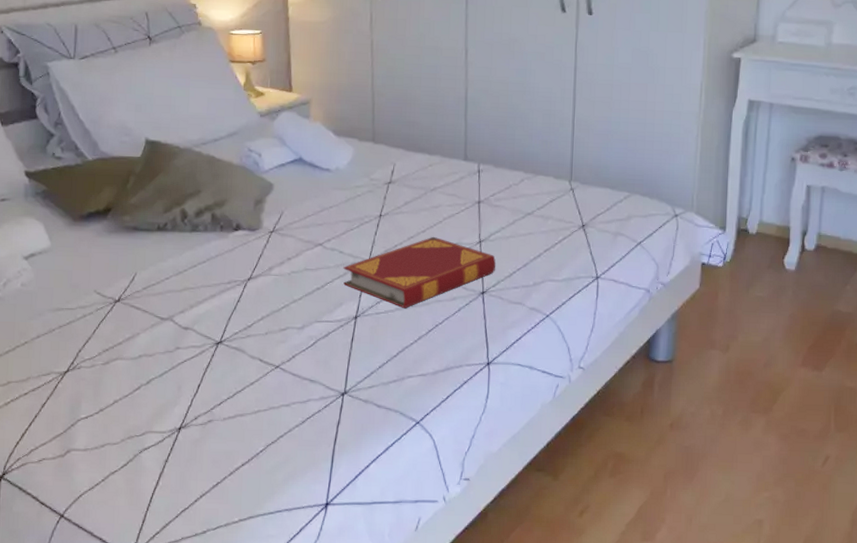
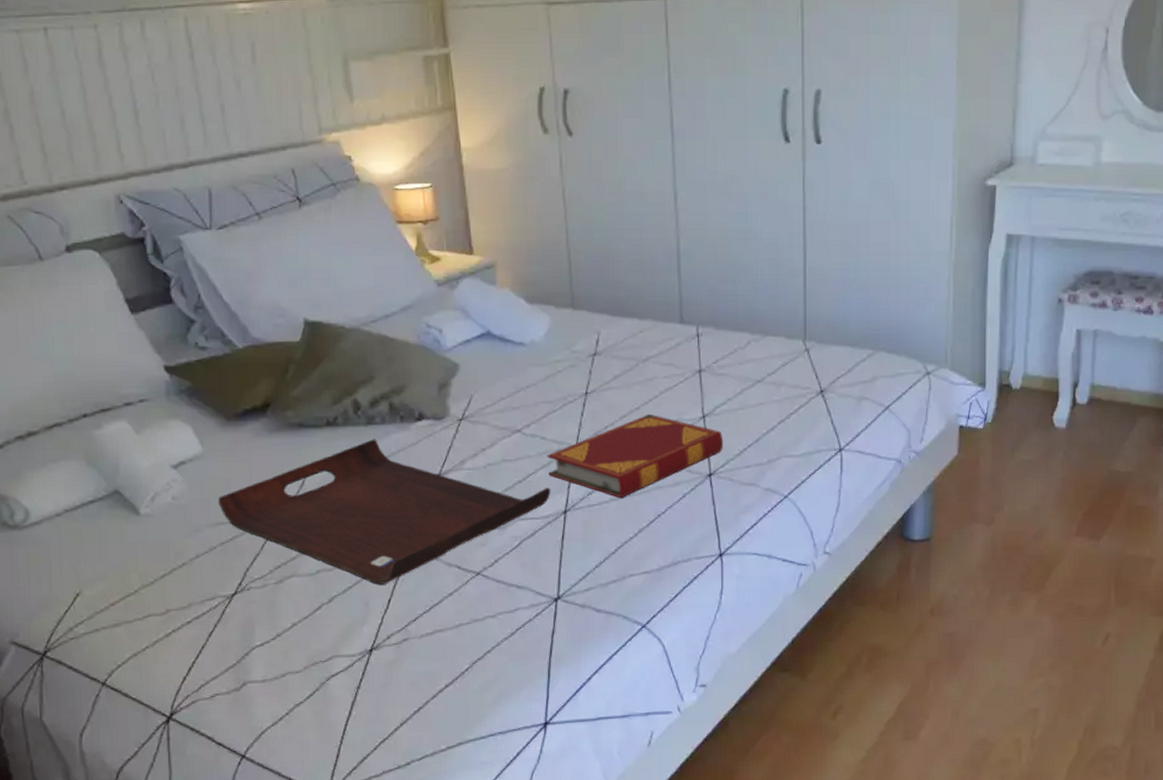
serving tray: none [60,244,345,371] -> present [218,439,551,585]

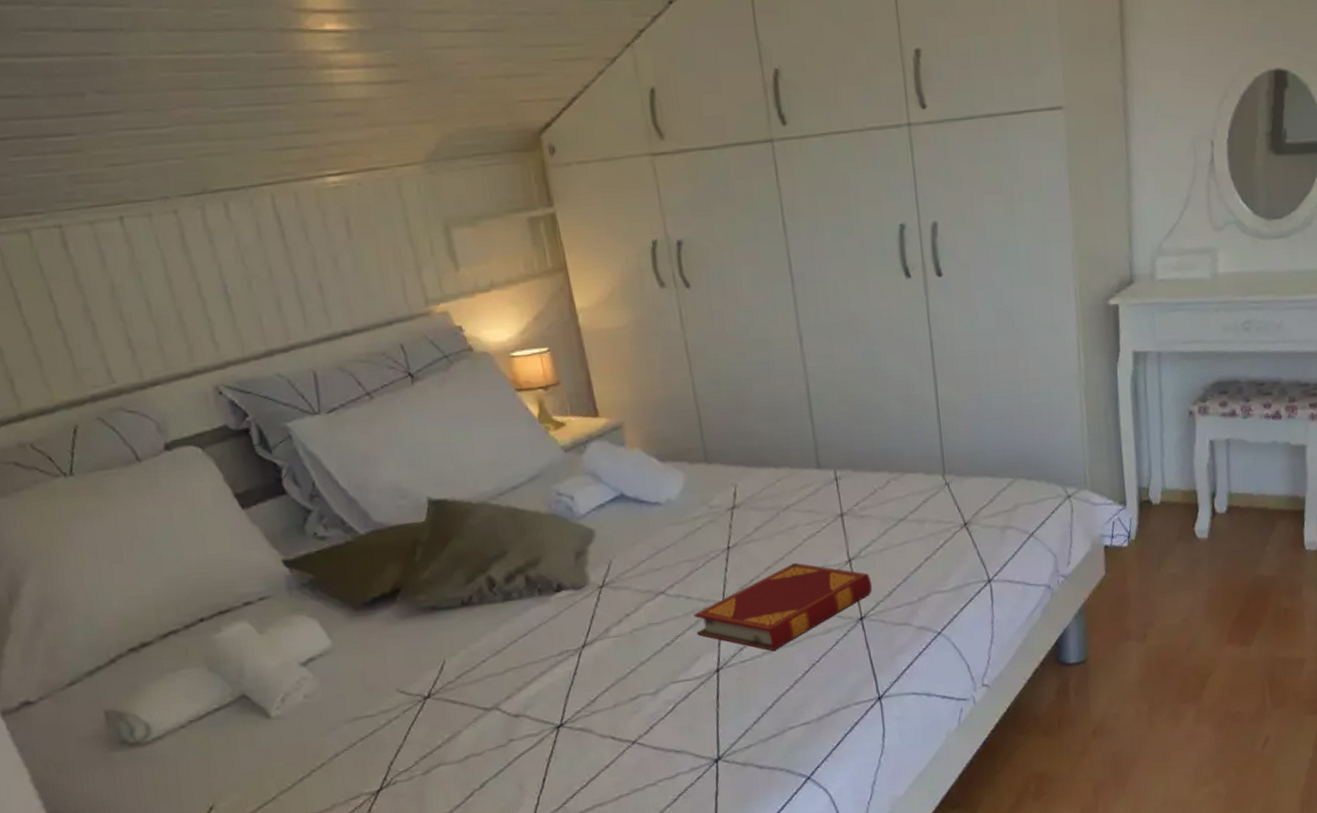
serving tray: present [218,439,551,585] -> none [353,615,702,765]

